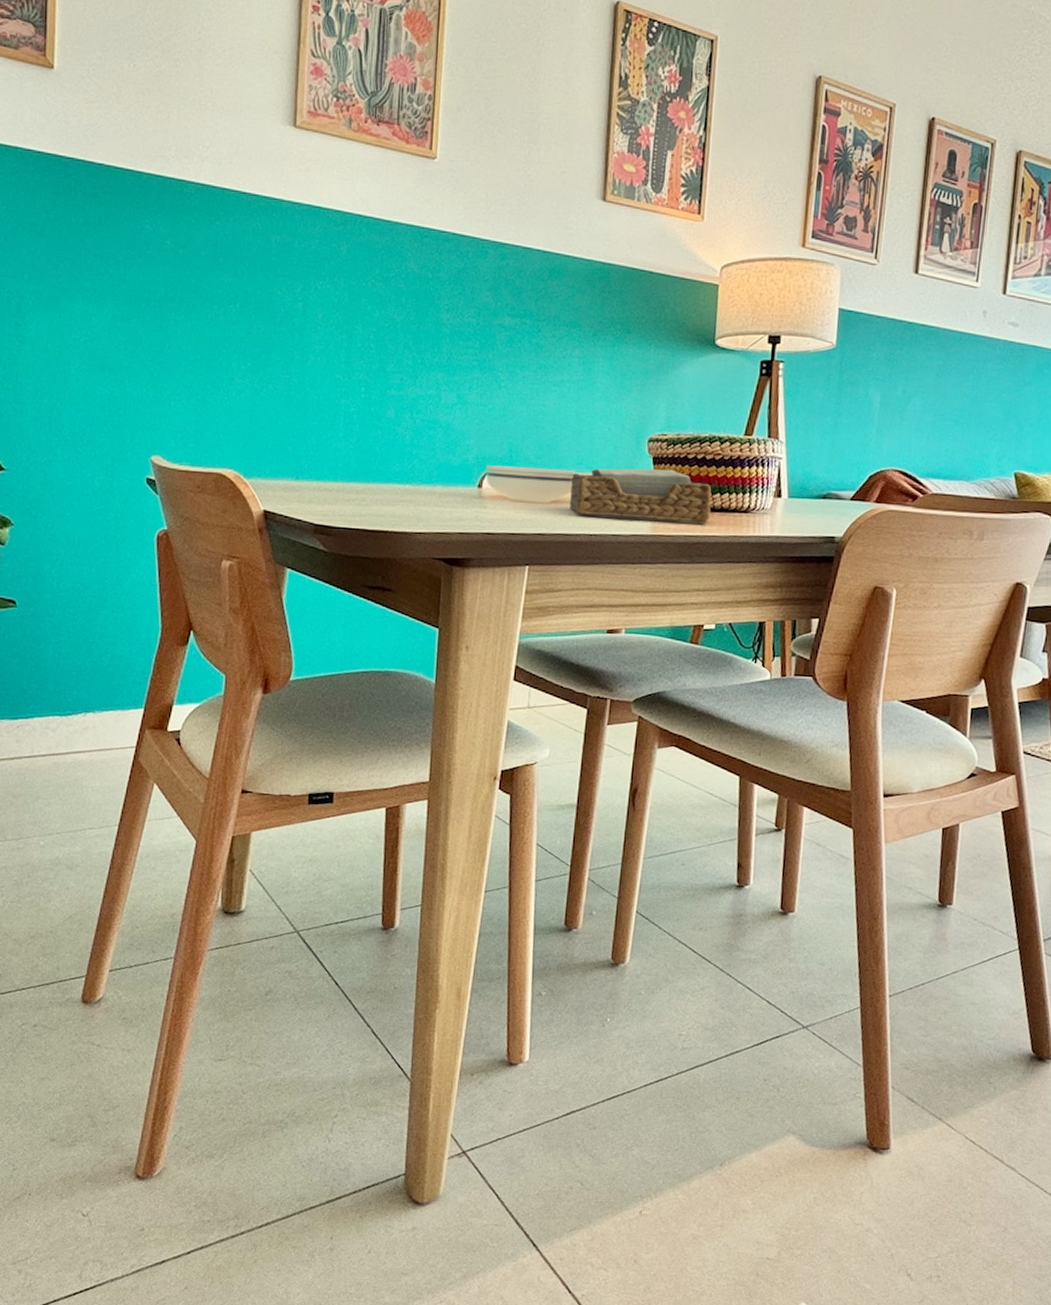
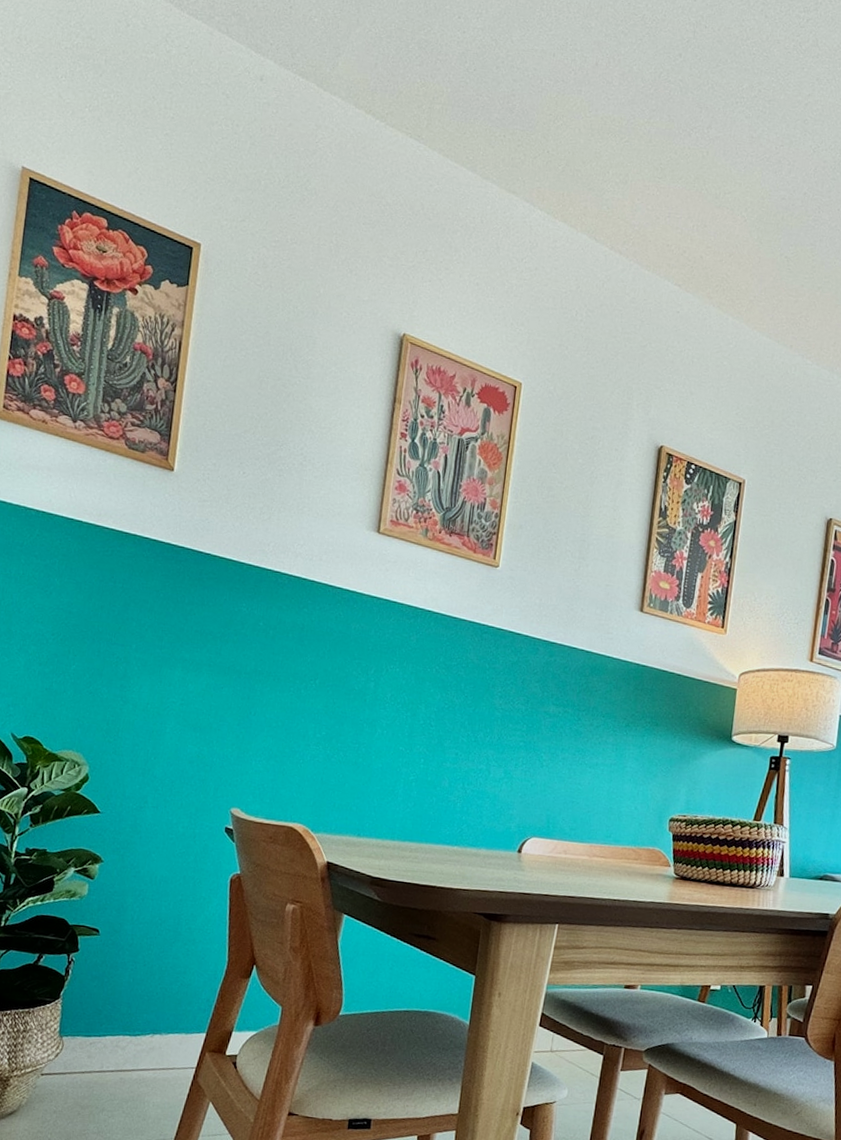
bowl: present [485,465,579,504] -> none [525,833,607,871]
napkin holder: present [570,468,712,524] -> none [597,841,723,896]

